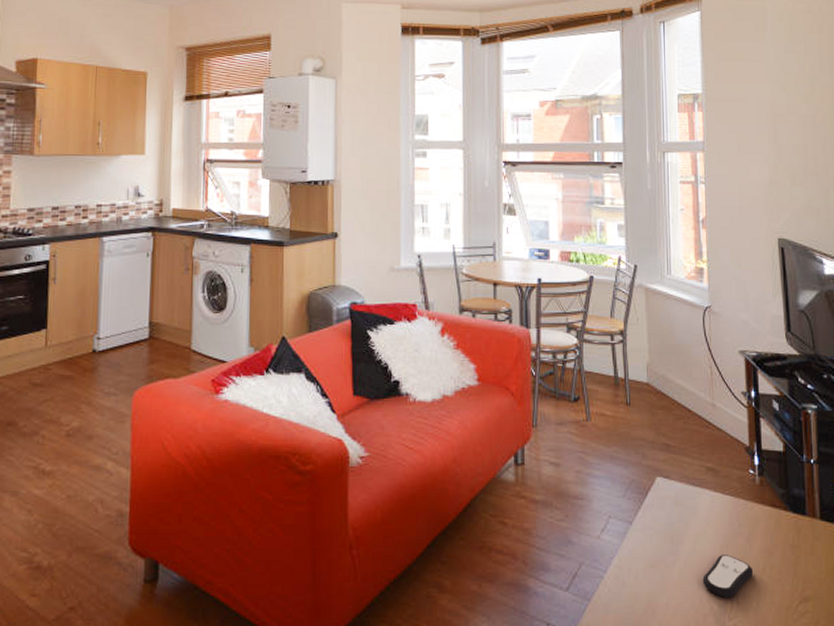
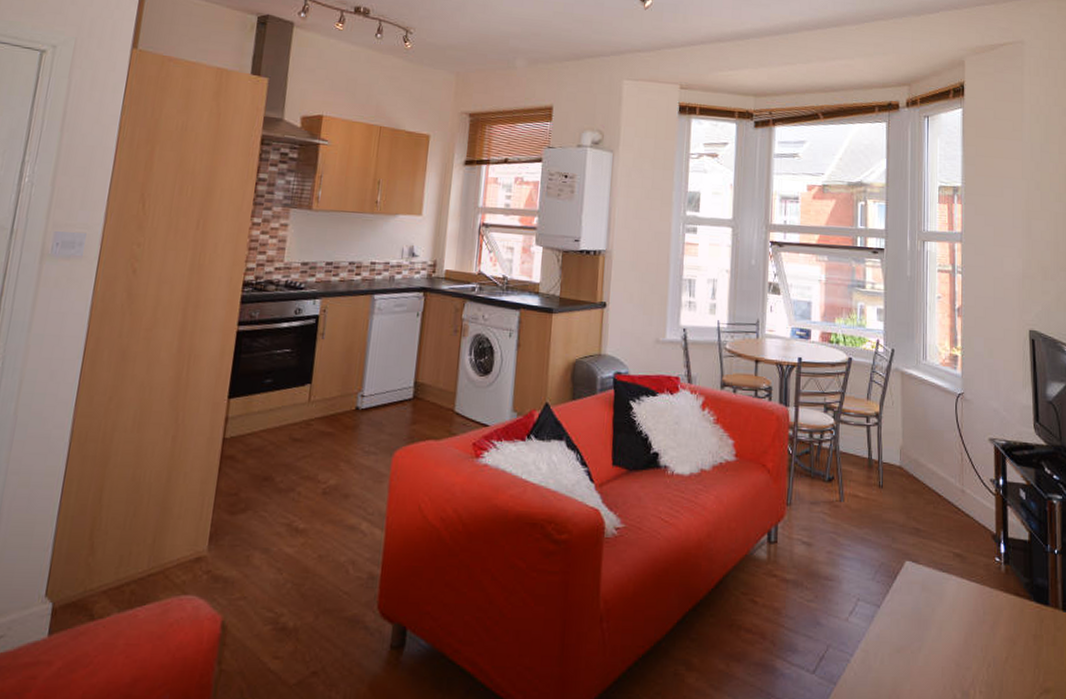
remote control: present [702,555,754,598] -> none [947,642,997,686]

